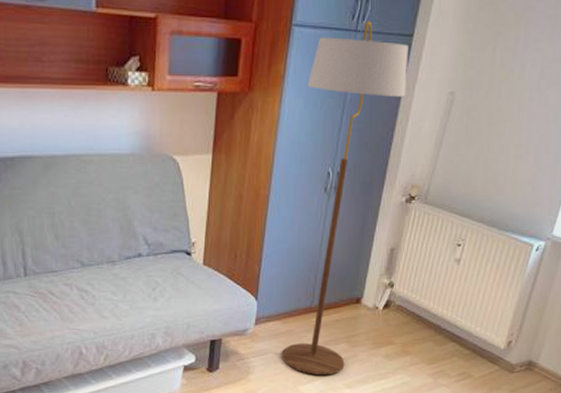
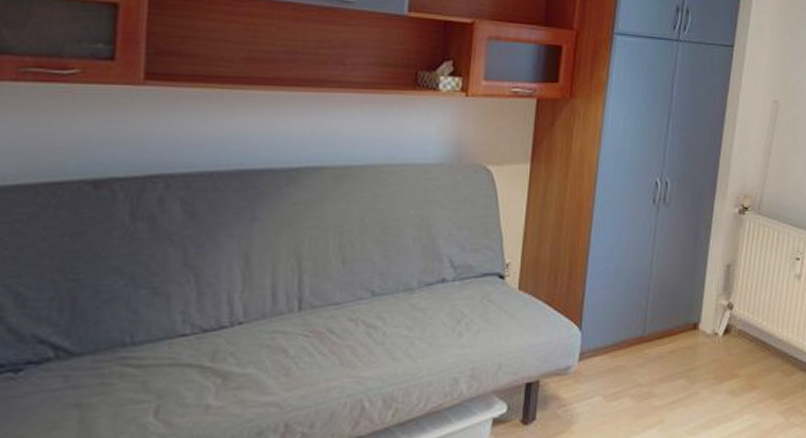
floor lamp: present [282,21,408,376] -> none [611,31,731,422]

